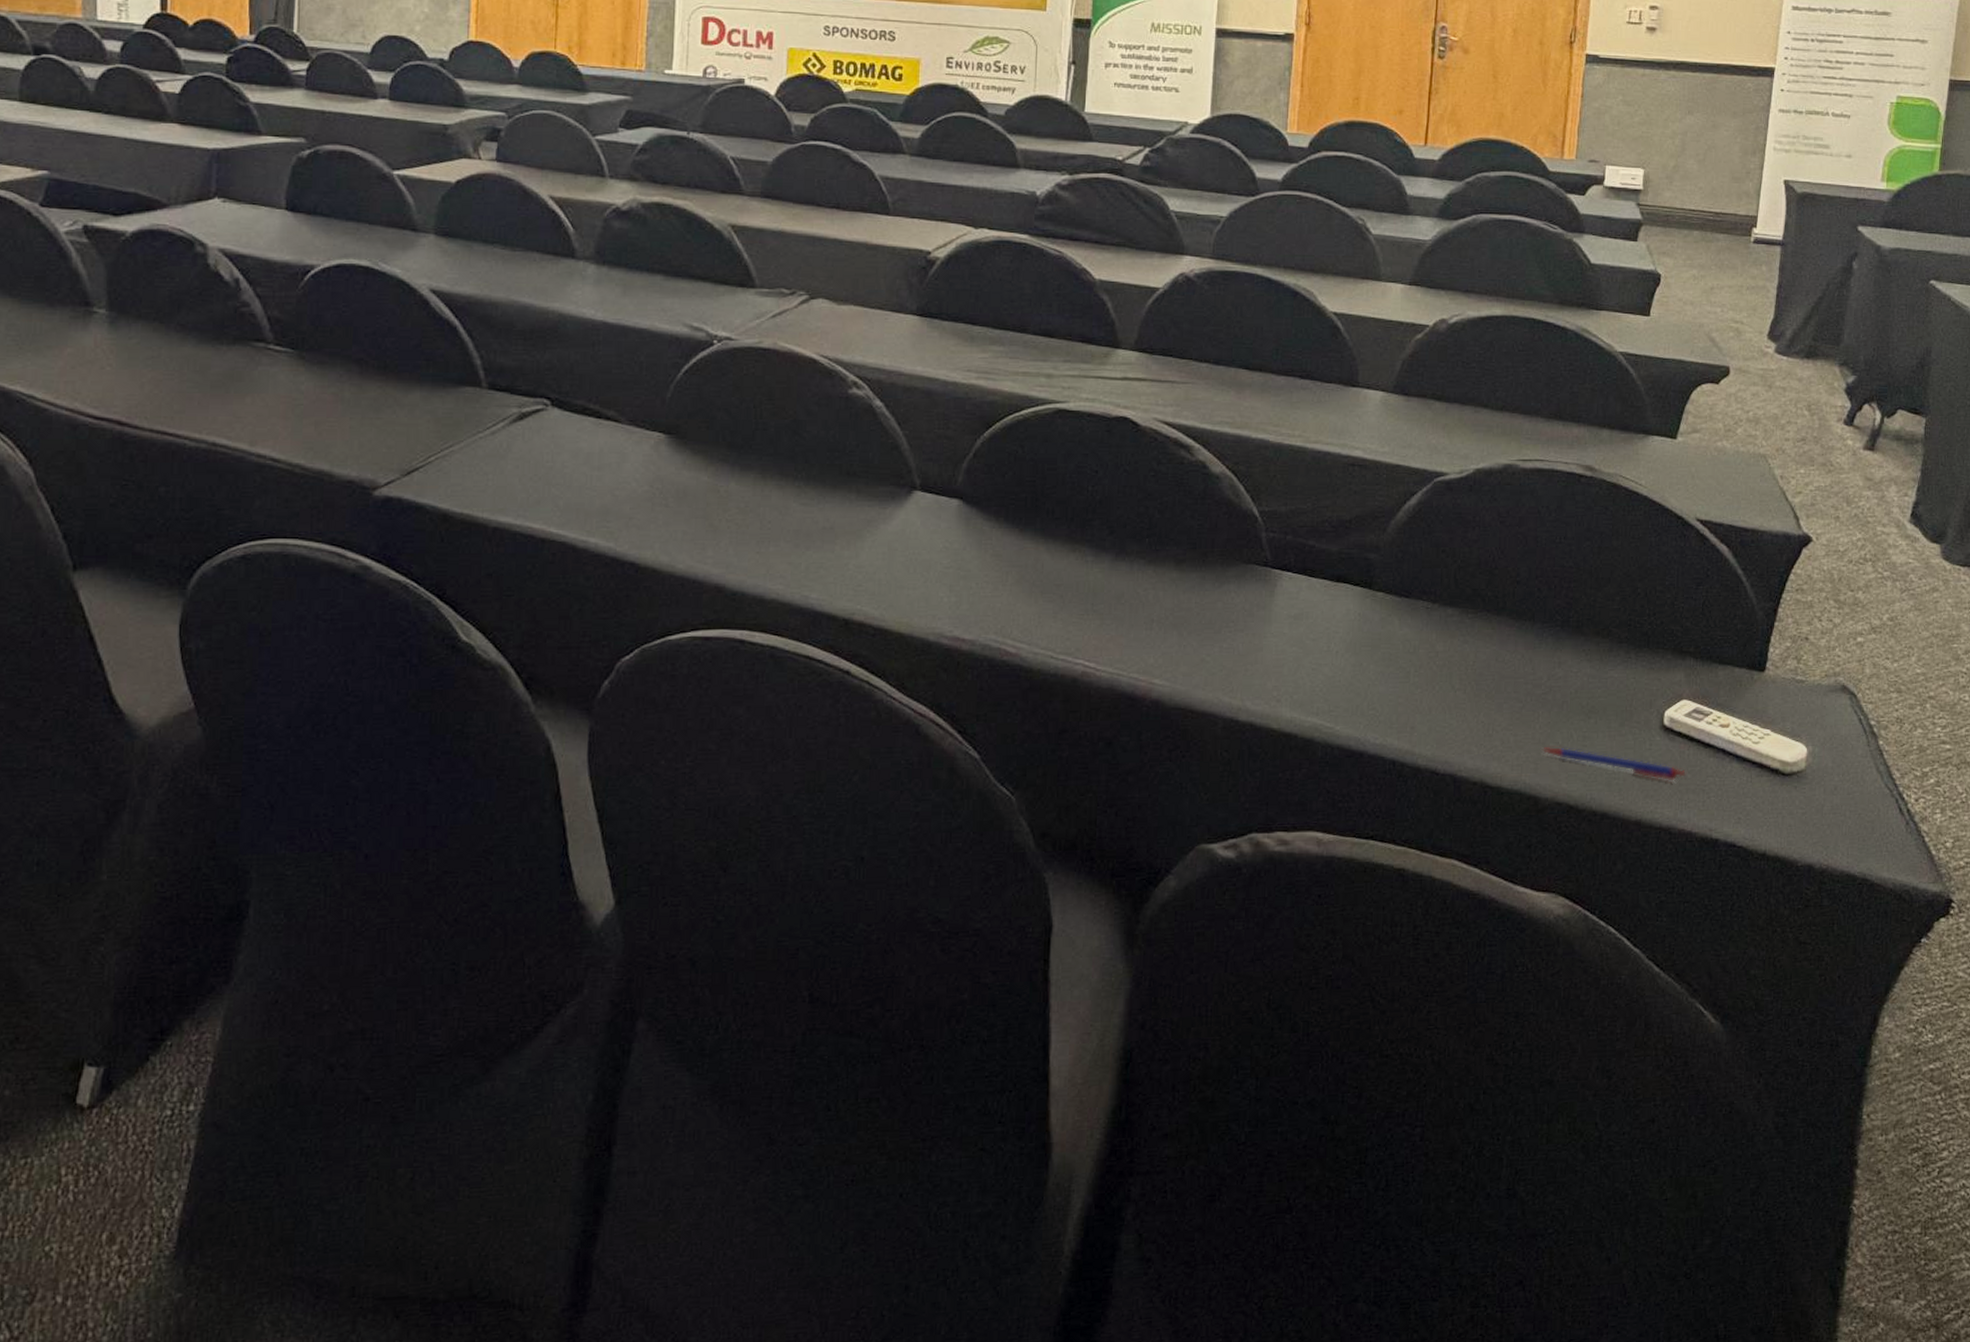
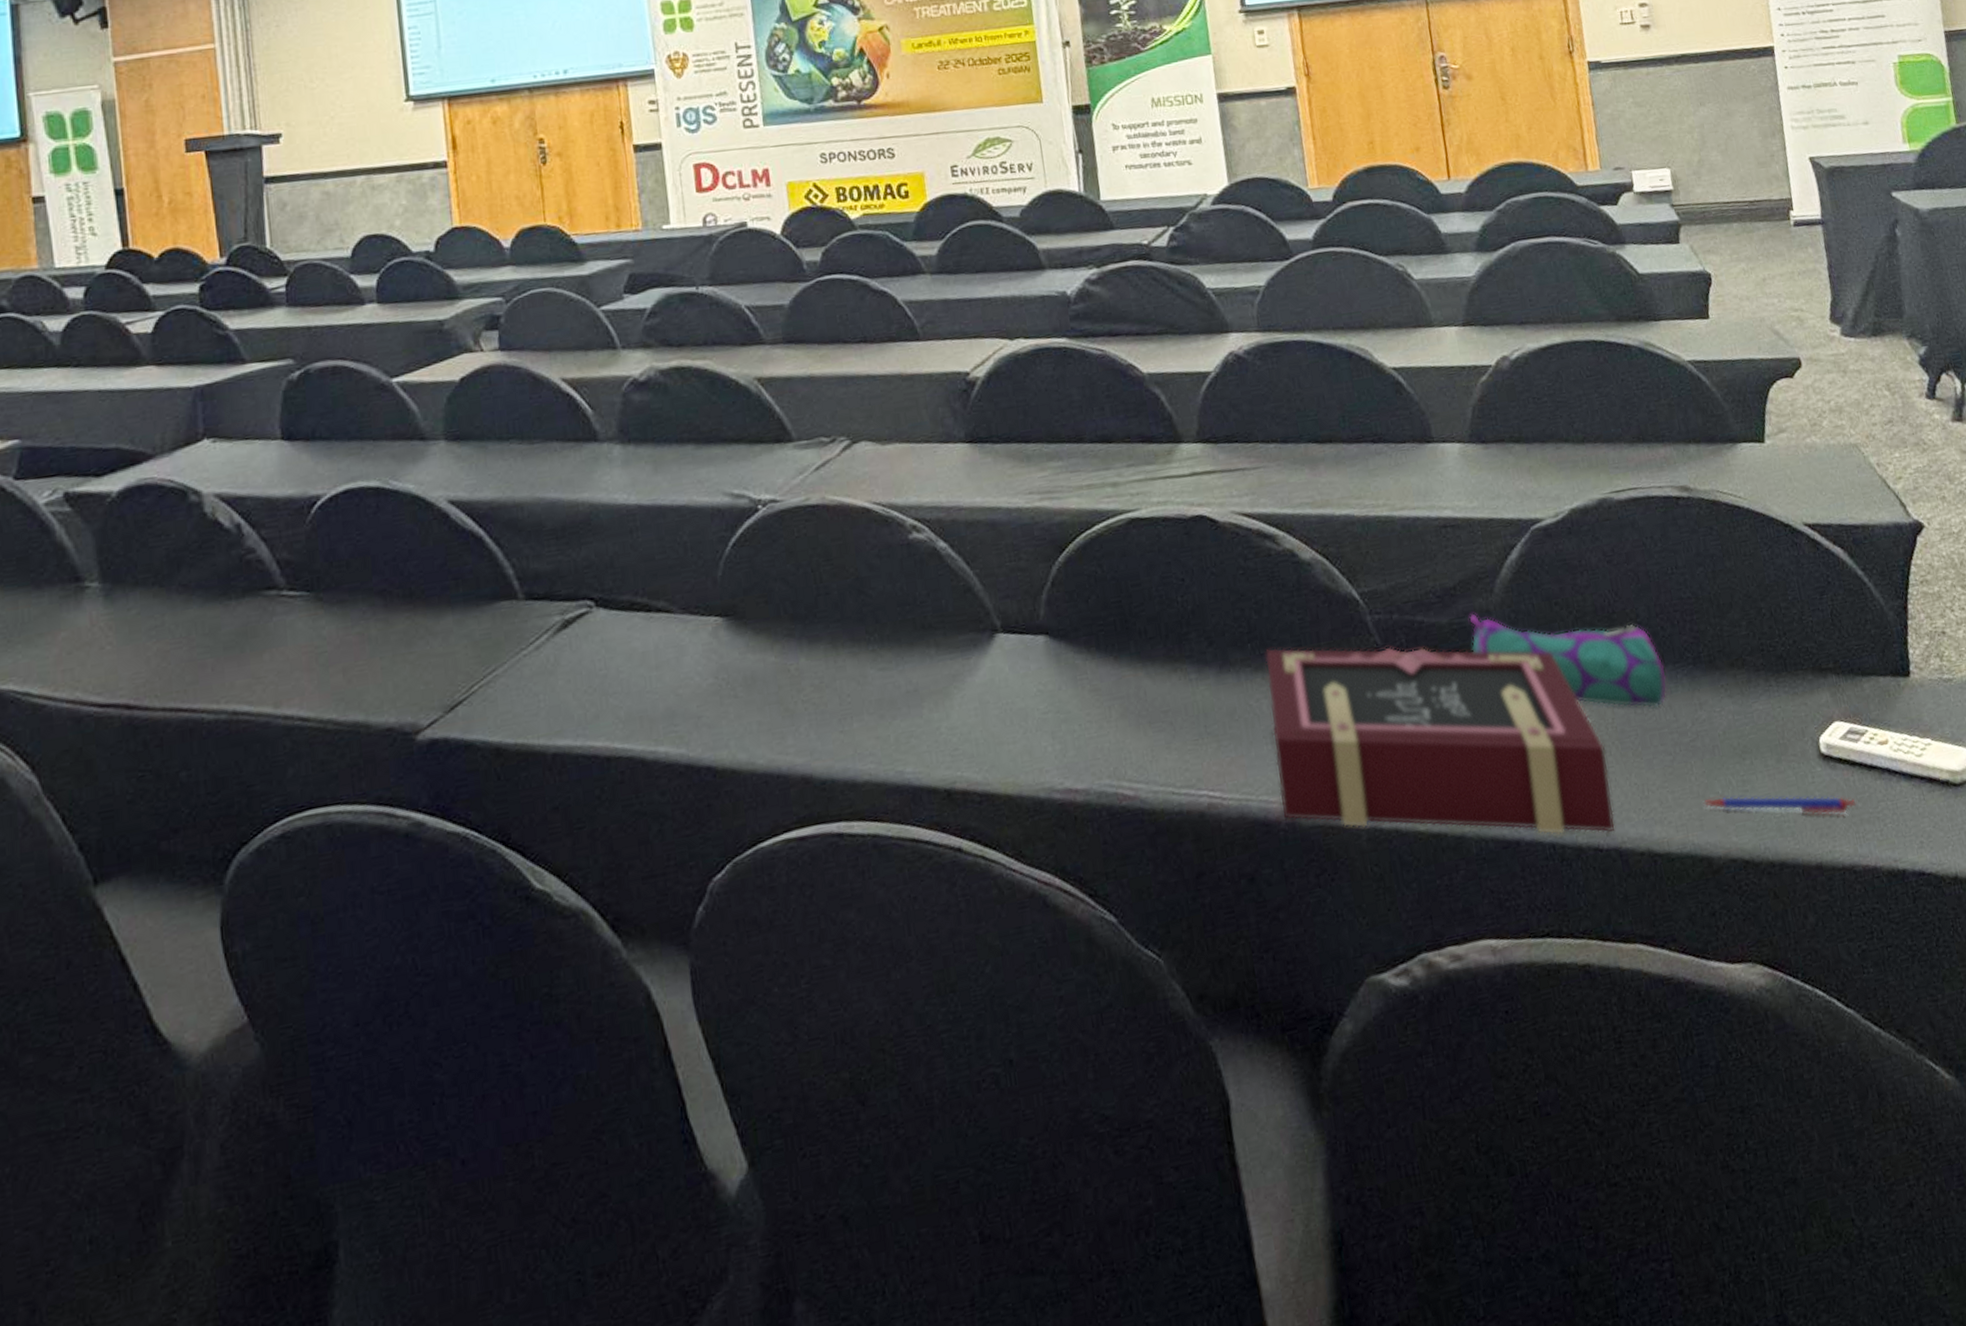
book: none [1149,546,1461,760] -> present [1265,646,1616,835]
pencil case: none [1355,547,1533,659] -> present [1469,613,1667,708]

